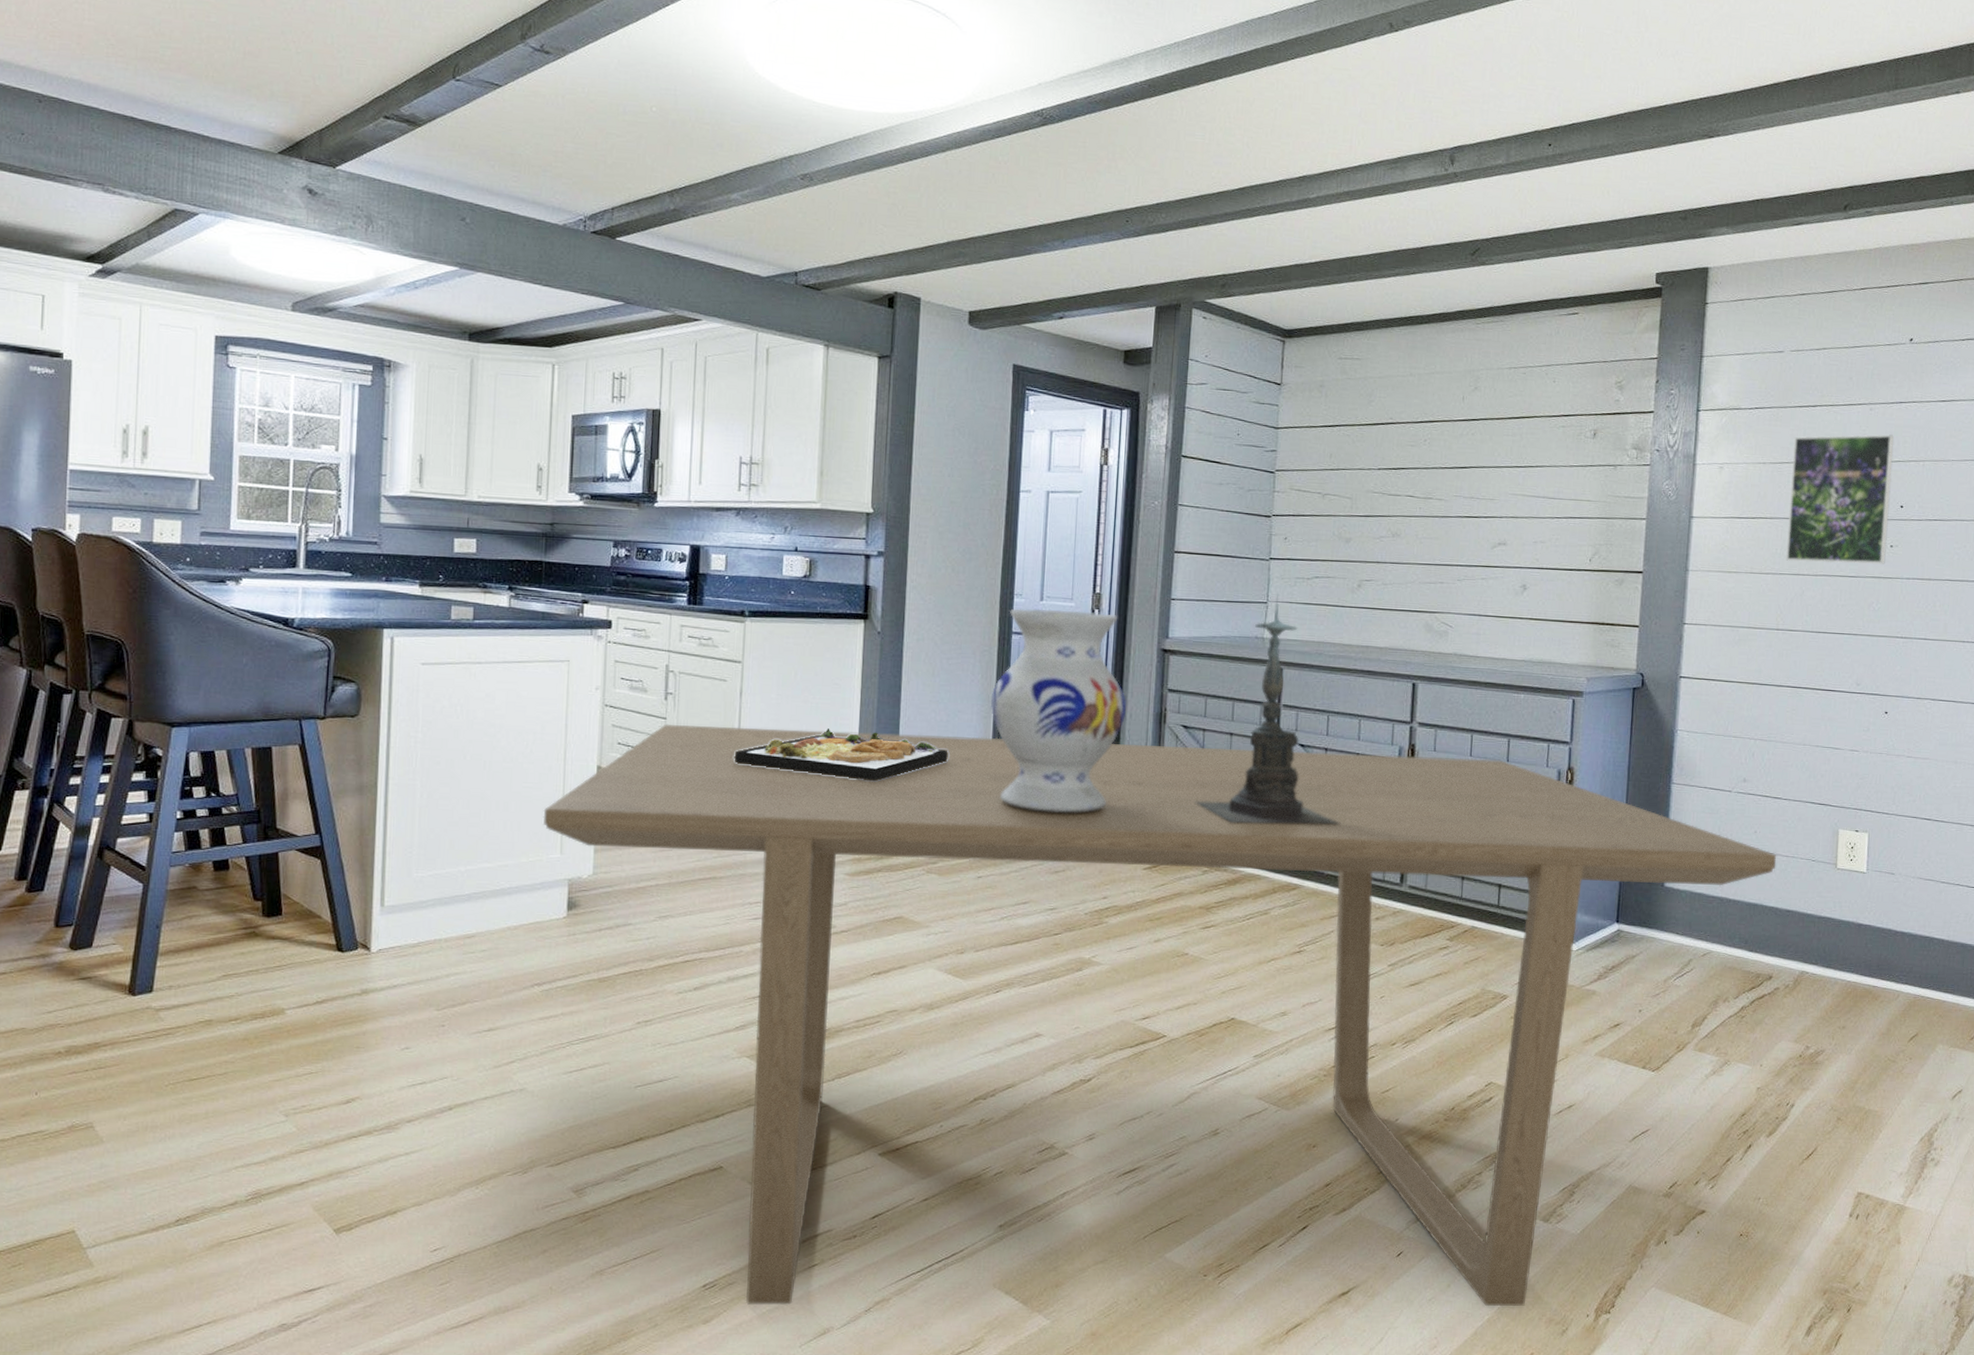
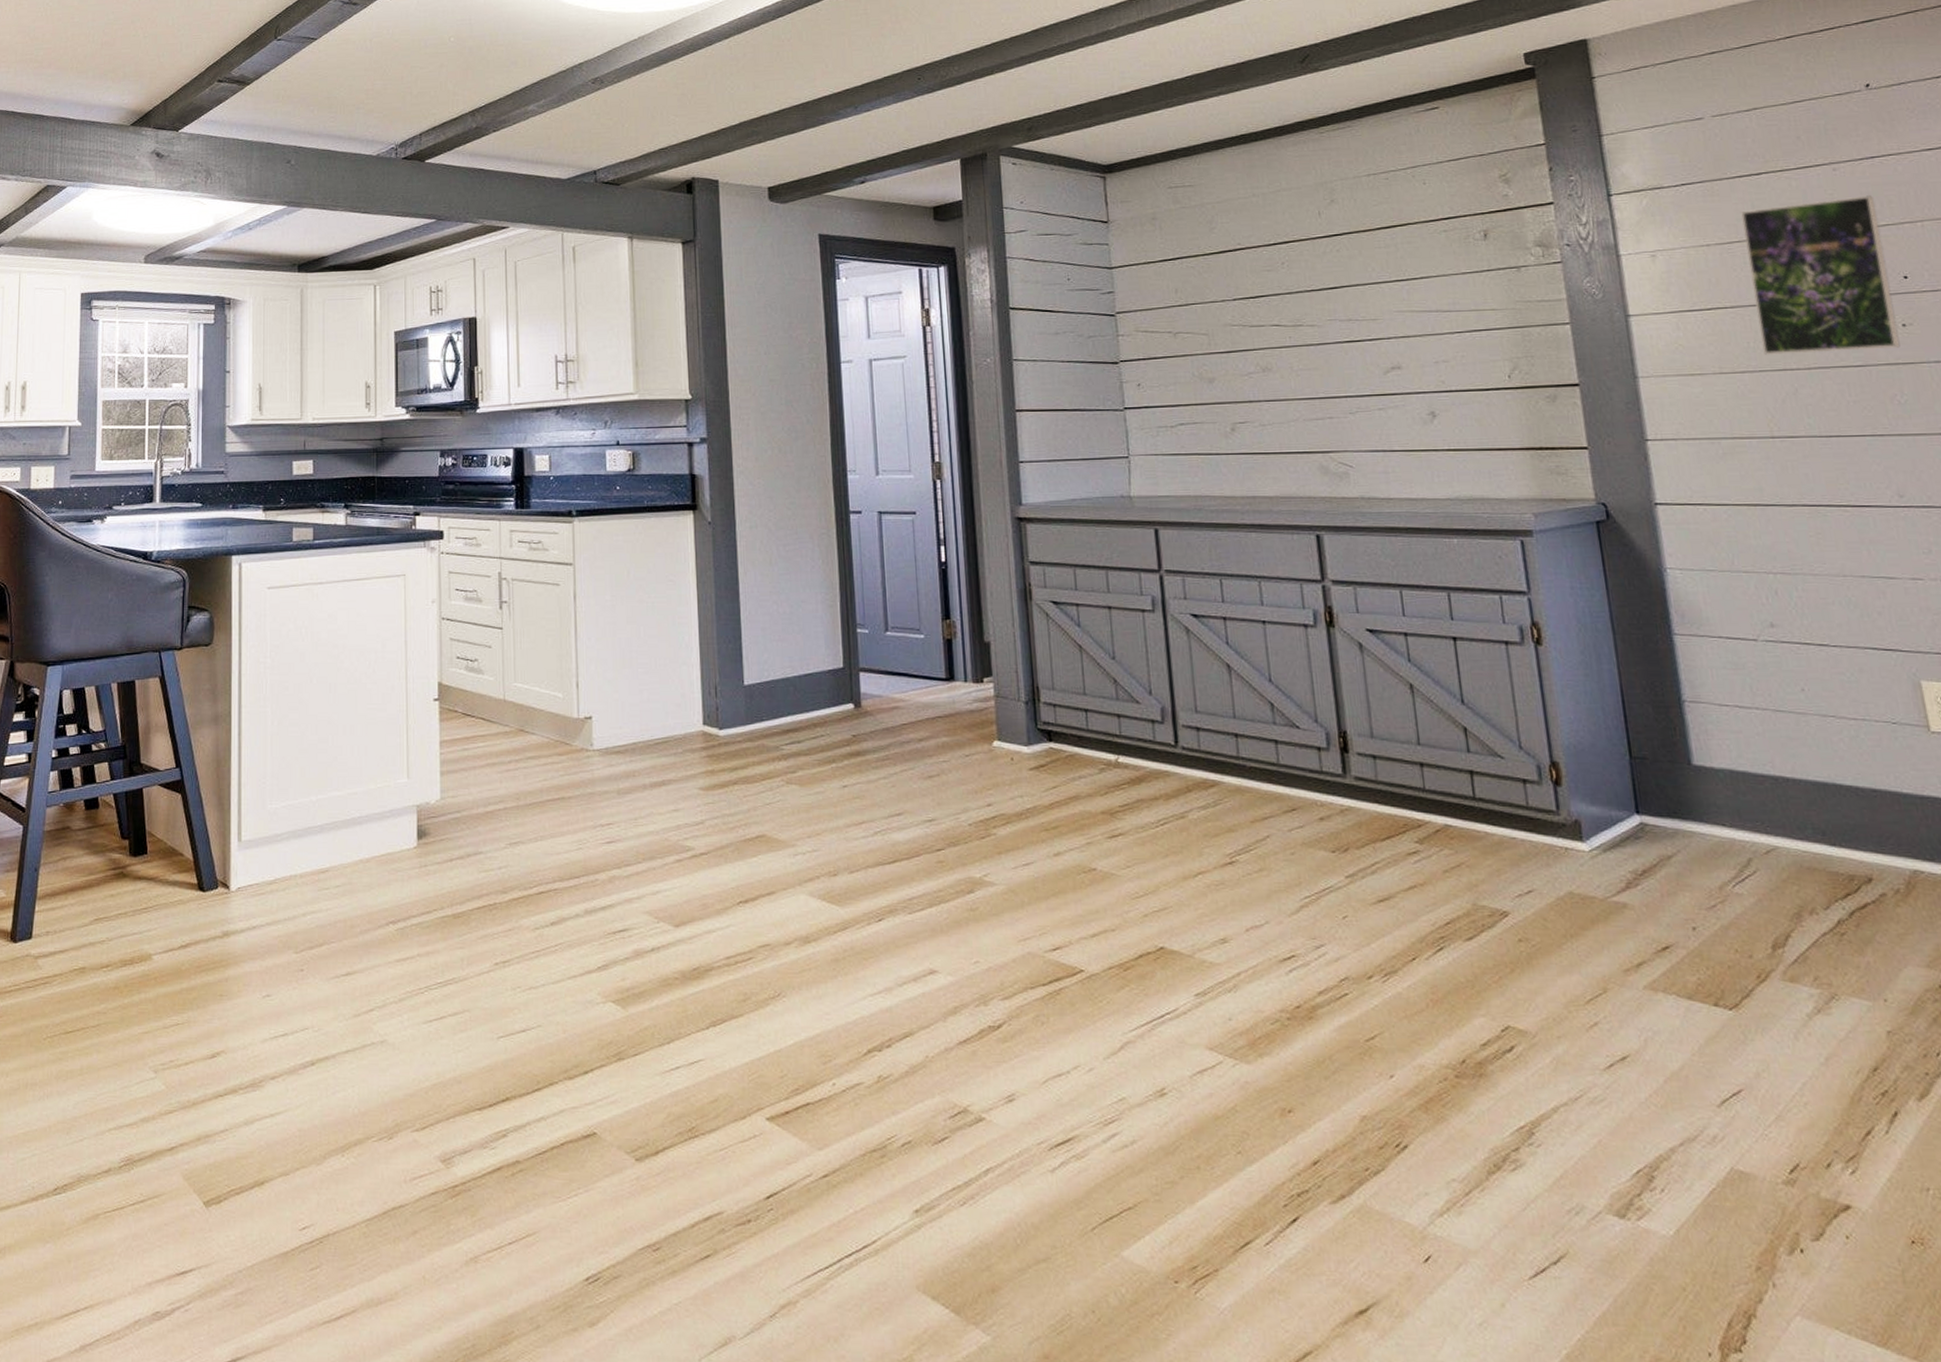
dining table: present [543,725,1777,1307] -> none [388,618,1843,1337]
food plate: present [734,728,948,782] -> none [573,629,796,684]
vase: present [991,608,1126,813] -> none [835,482,985,708]
candle holder: present [1195,593,1340,825] -> none [1078,445,1256,711]

